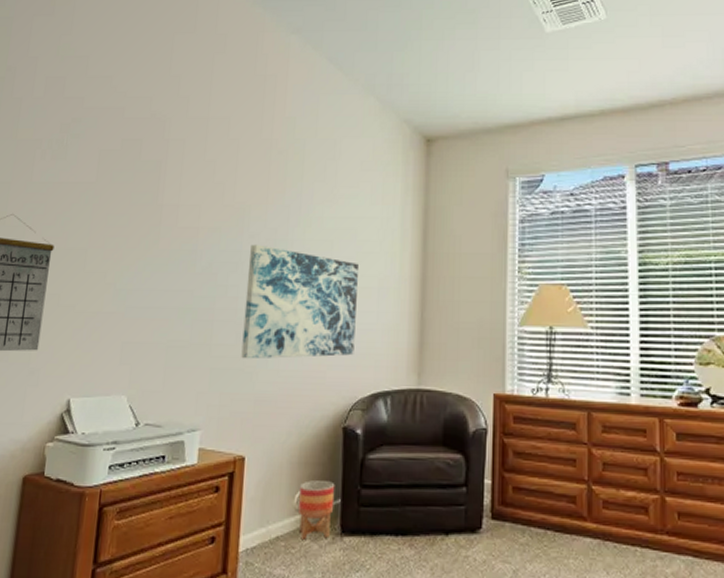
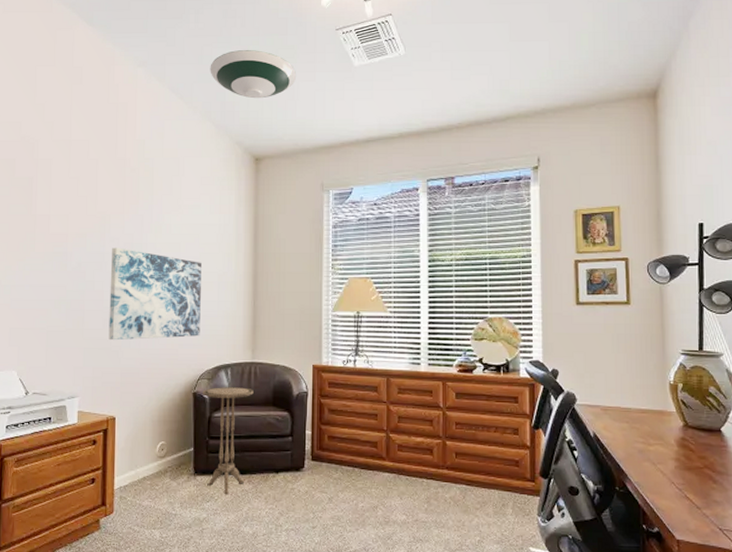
planter: present [297,480,335,540] -> none [159,434,189,479]
side table: none [355,420,419,563] -> present [203,387,254,495]
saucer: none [375,15,478,70] -> present [210,50,297,99]

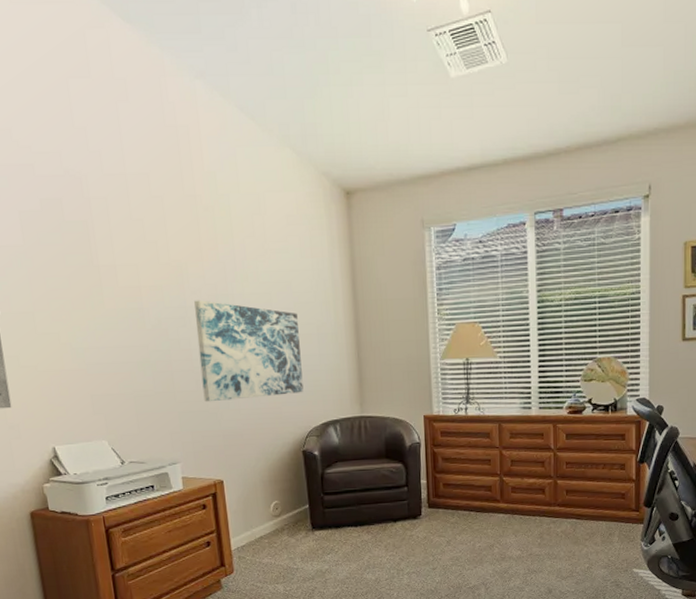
side table: present [203,387,254,495] -> none [312,442,365,547]
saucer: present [210,50,297,99] -> none [282,57,386,119]

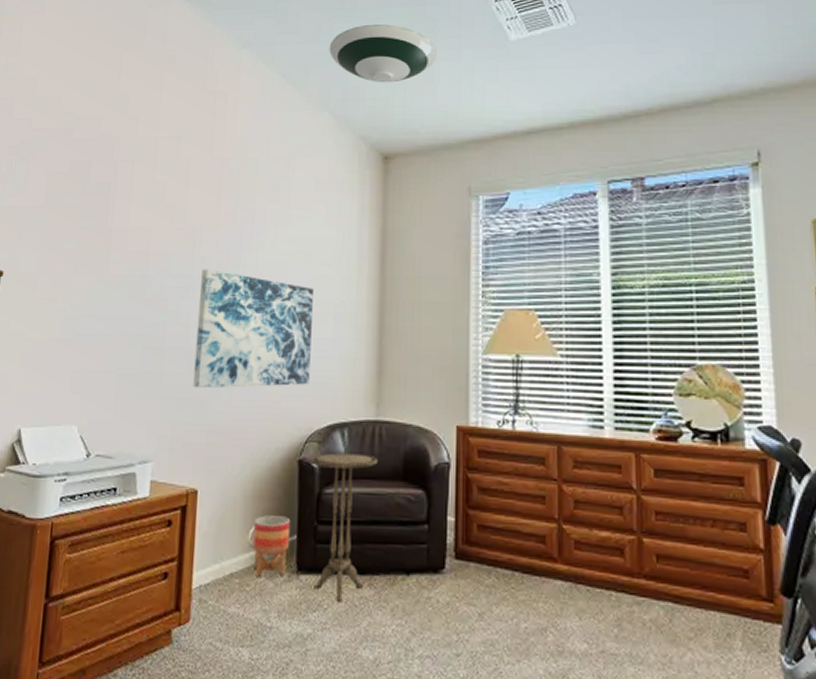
planter: none [273,492,304,536] -> present [252,515,291,577]
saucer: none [282,57,386,119] -> present [329,24,437,83]
side table: none [312,442,365,547] -> present [311,453,378,603]

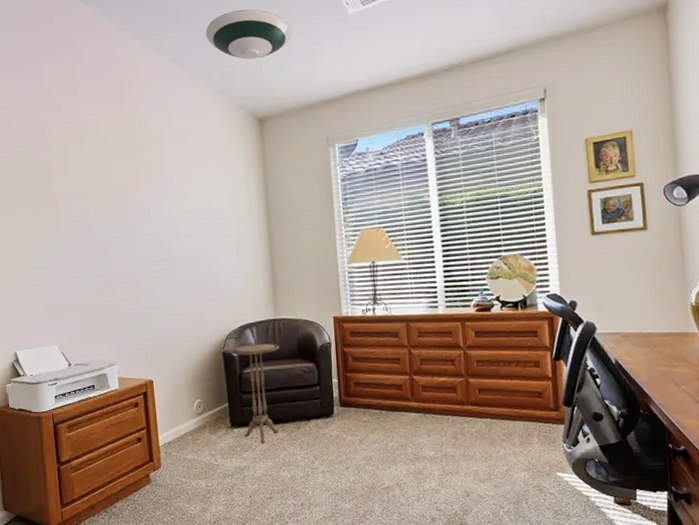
wall art: present [193,269,313,389] -> none [131,220,223,310]
planter: present [252,515,291,577] -> none [196,391,224,433]

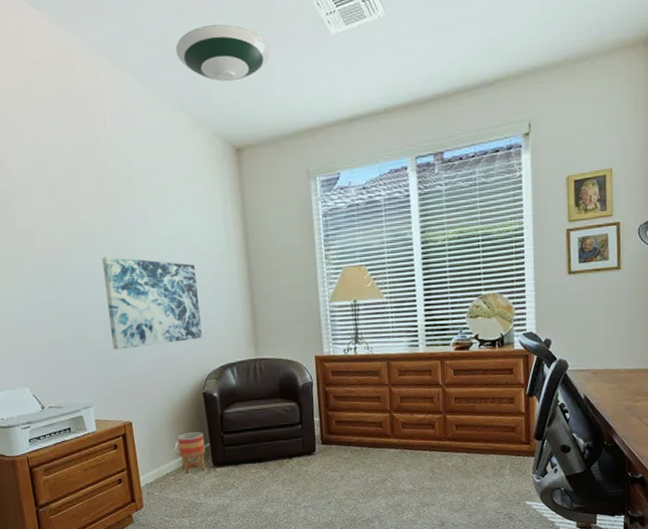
wall art: none [131,220,223,310] -> present [102,256,202,350]
planter: none [196,391,224,433] -> present [177,432,206,473]
side table: present [231,343,279,444] -> none [212,383,262,482]

